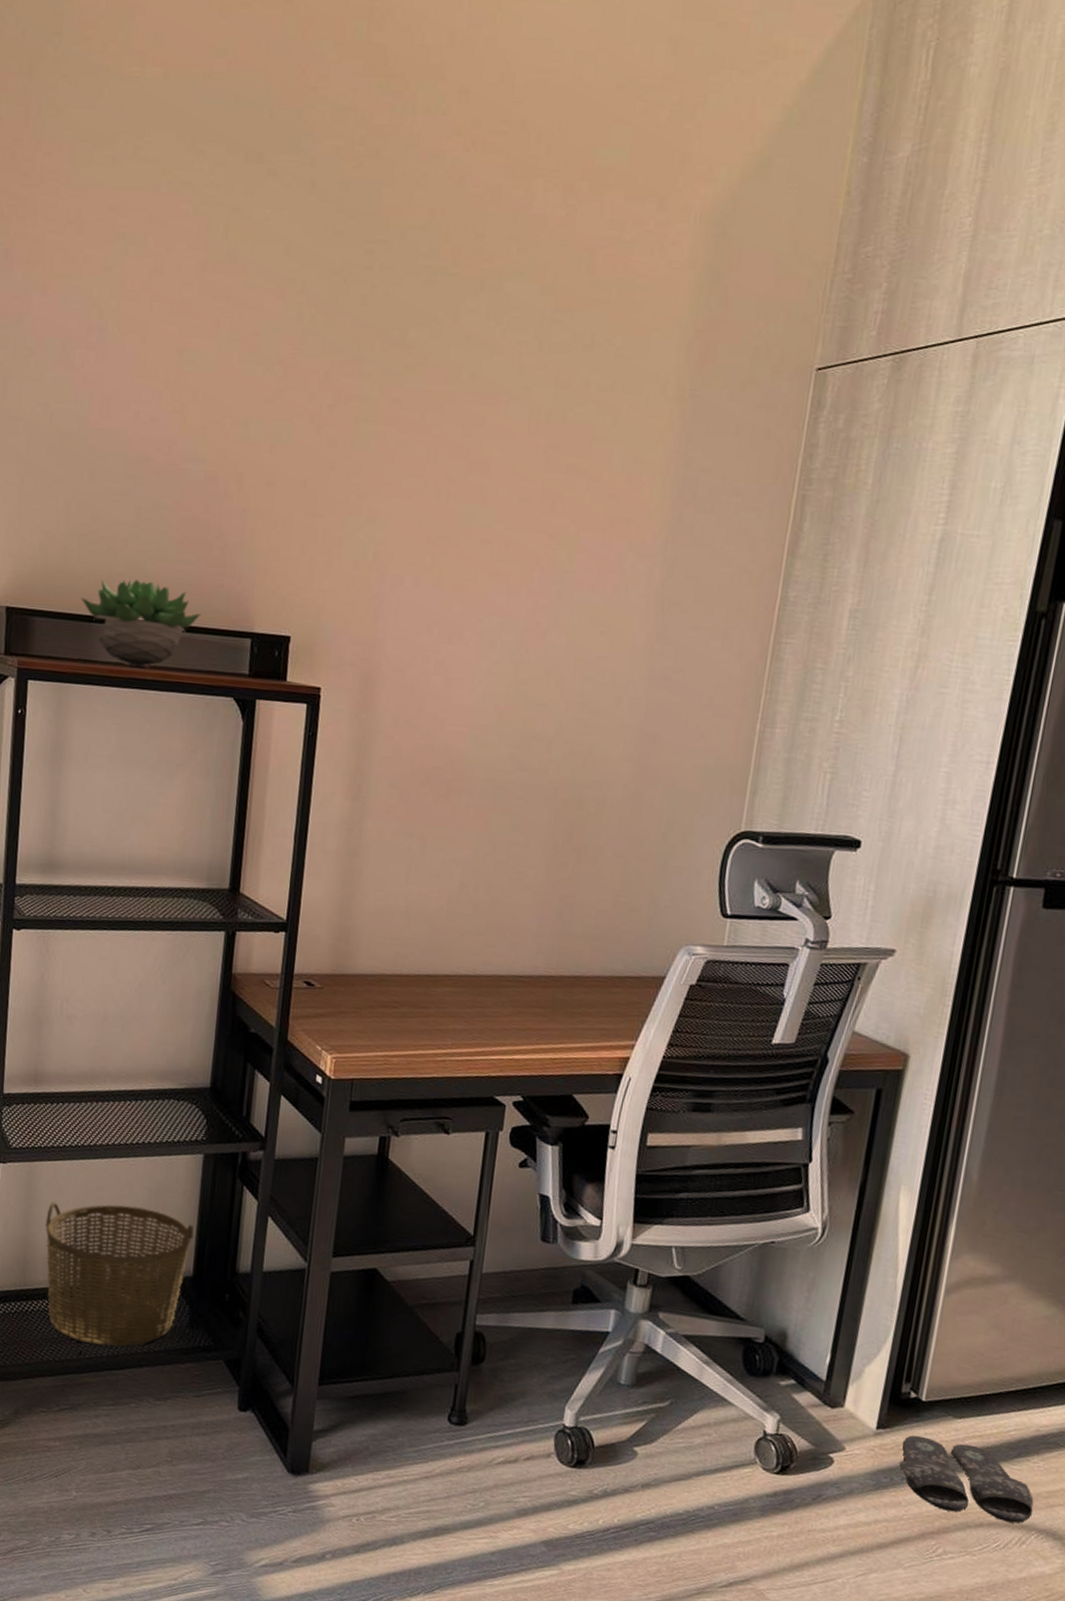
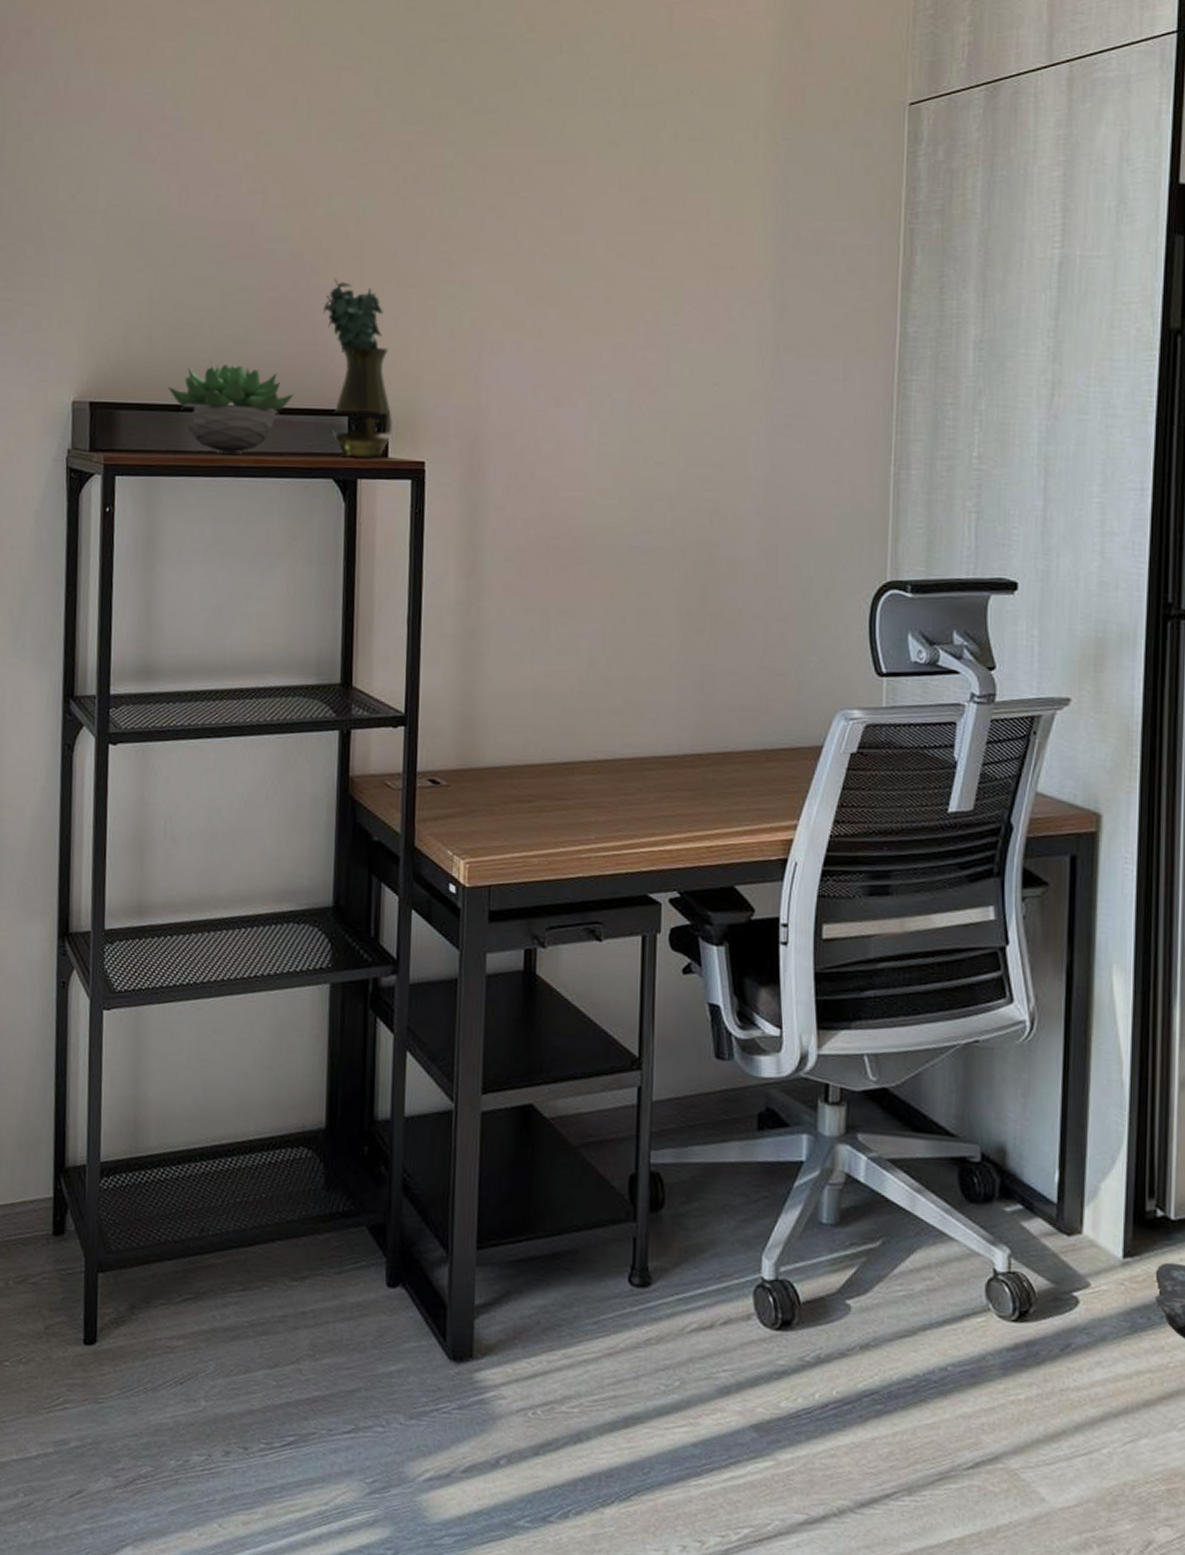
basket: present [45,1201,194,1347] -> none [157,1049,324,1220]
vase: none [233,502,294,681] -> present [323,278,393,459]

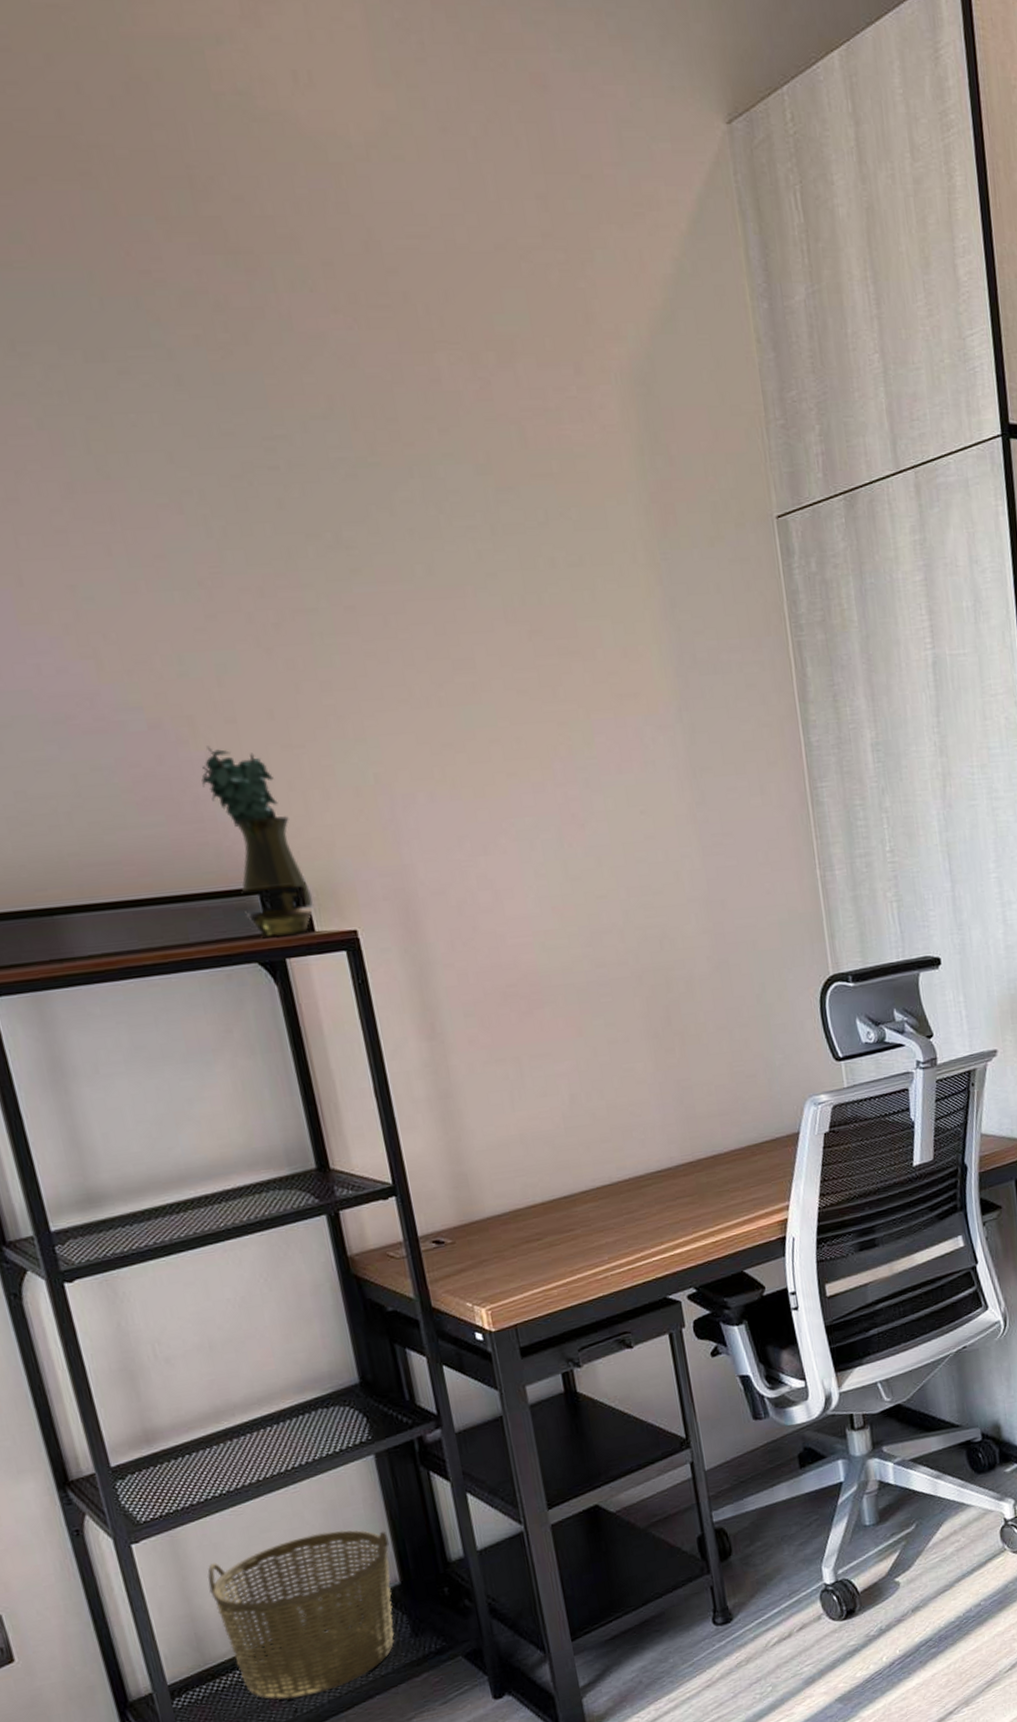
basket: none [157,1049,324,1220] -> present [207,1530,395,1700]
succulent plant: present [167,364,294,454] -> none [31,854,191,954]

